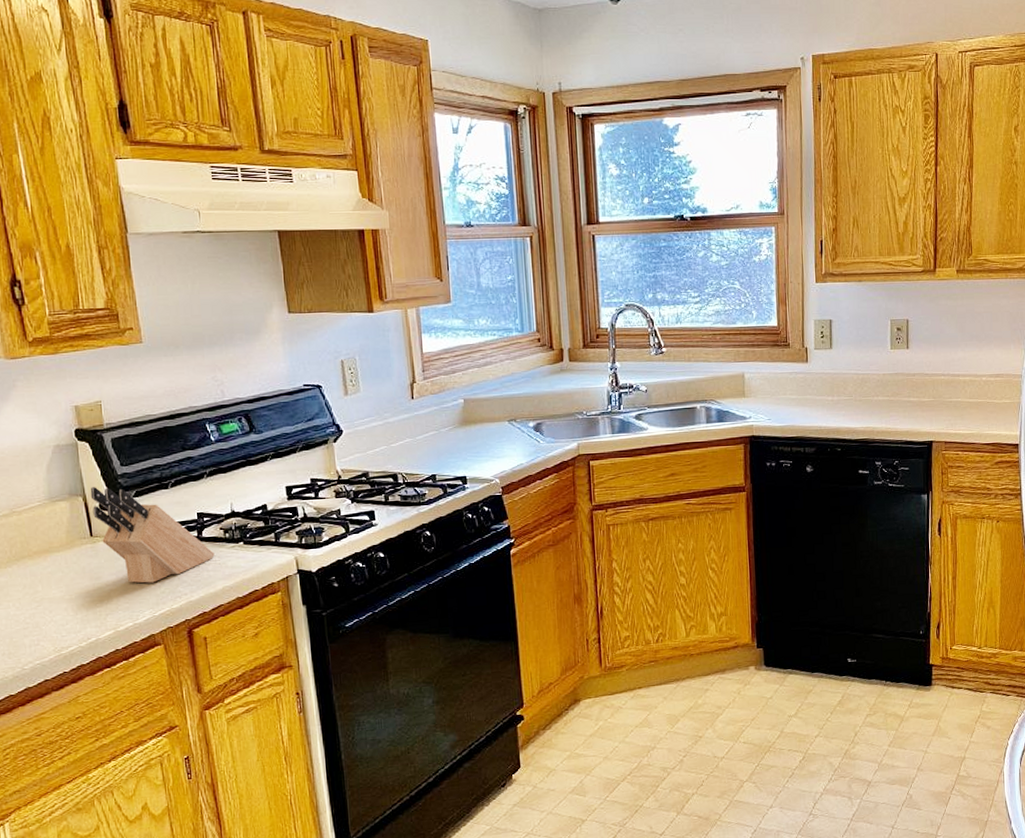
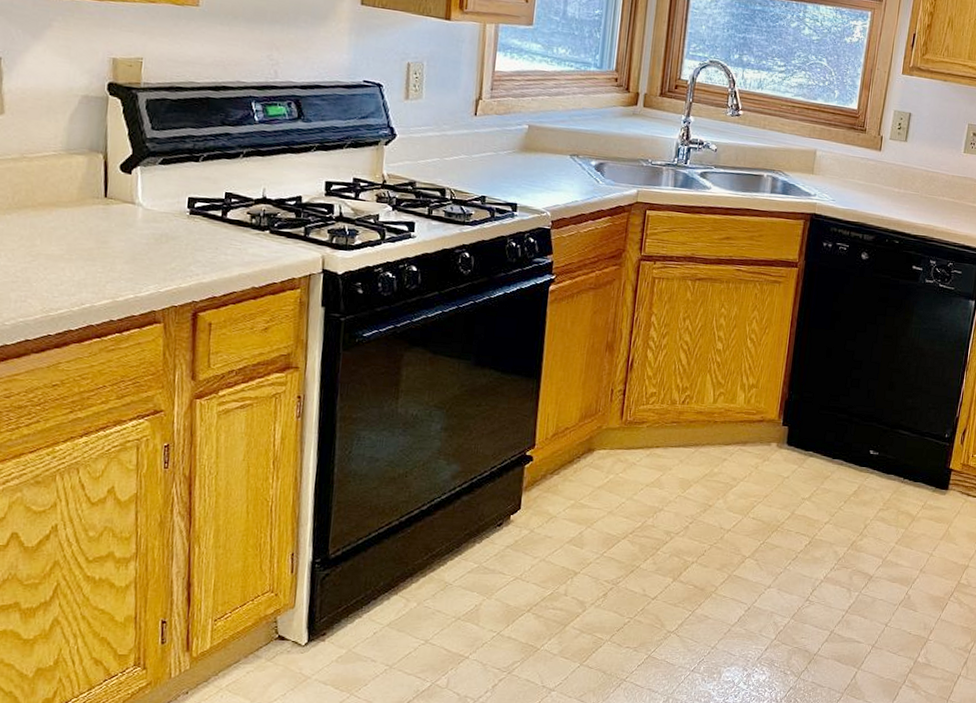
knife block: present [90,487,215,583] -> none [112,146,237,257]

